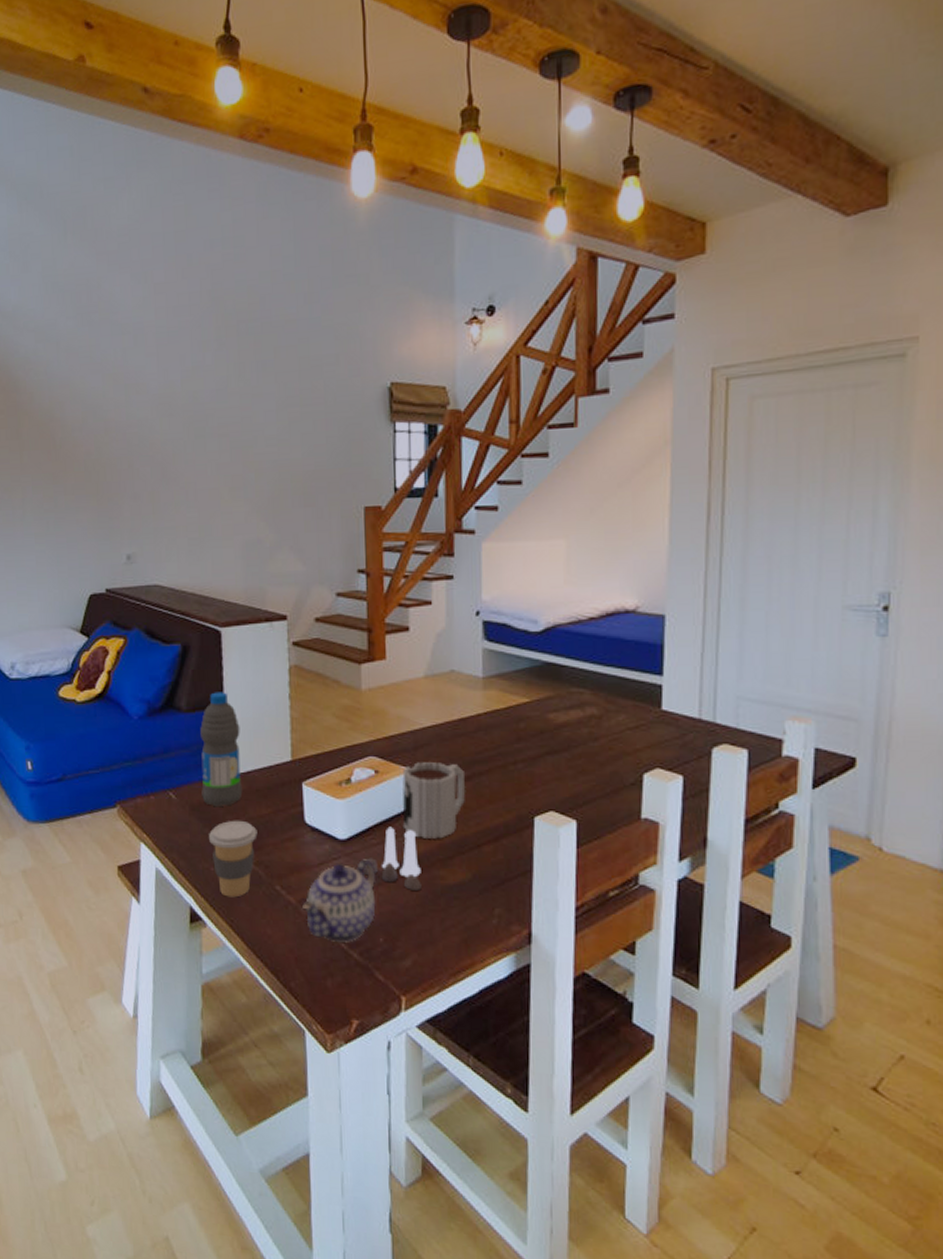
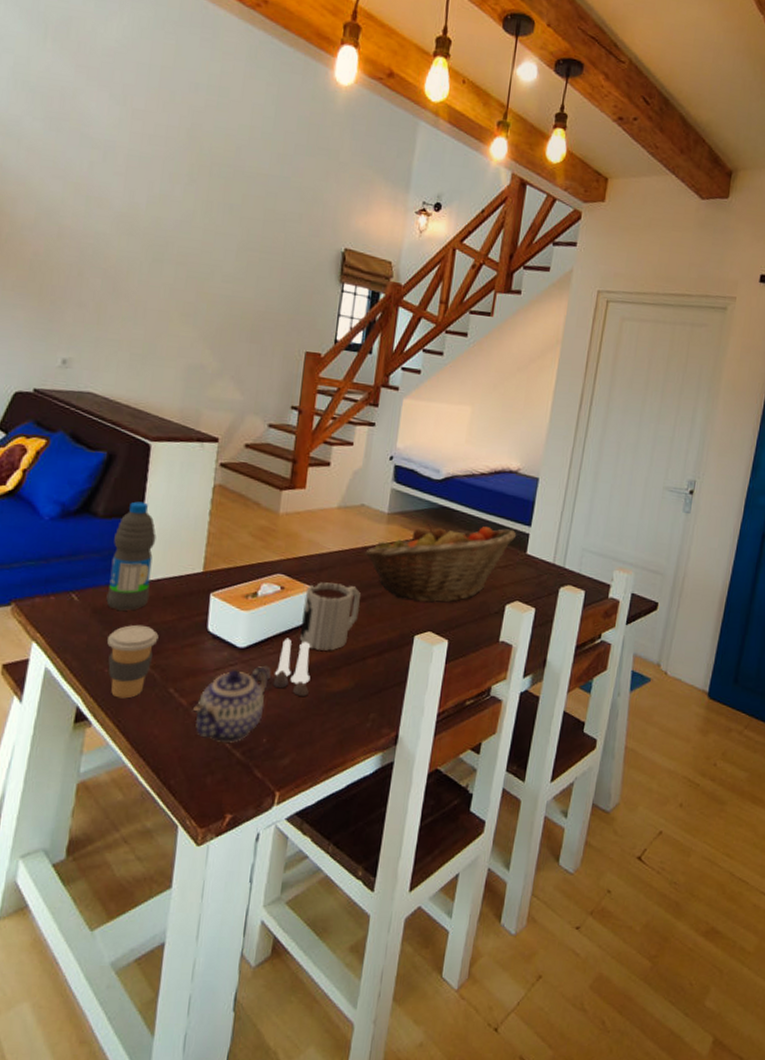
fruit basket: none [461,682,646,777] -> present [364,524,517,603]

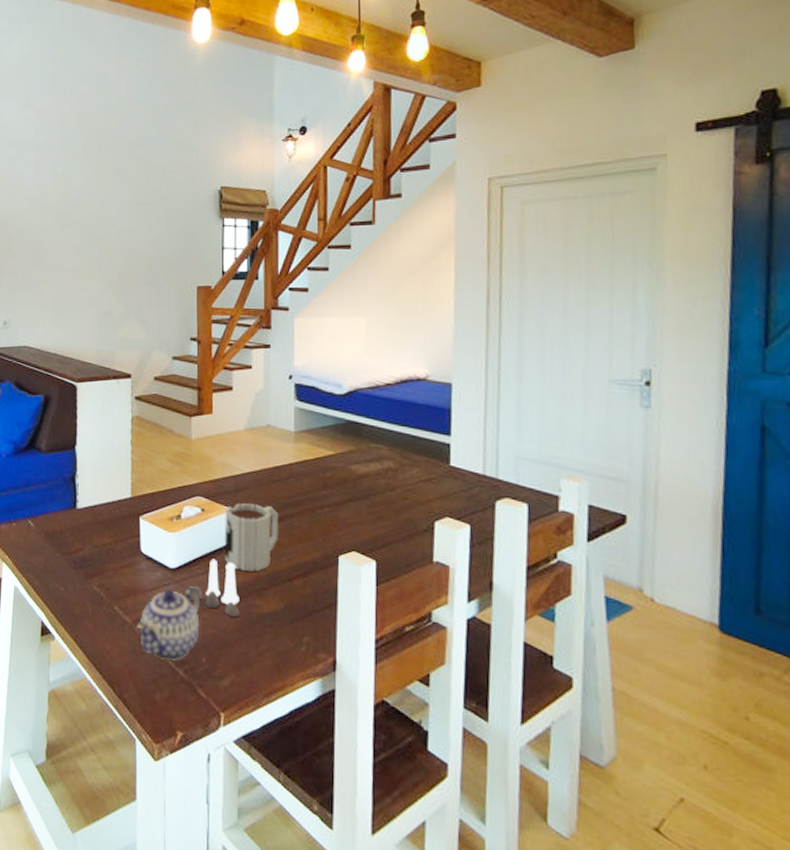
water bottle: present [106,501,156,612] -> none [55,436,90,535]
coffee cup: present [107,624,159,699] -> none [60,547,101,615]
fruit basket: present [364,524,517,603] -> none [276,439,436,521]

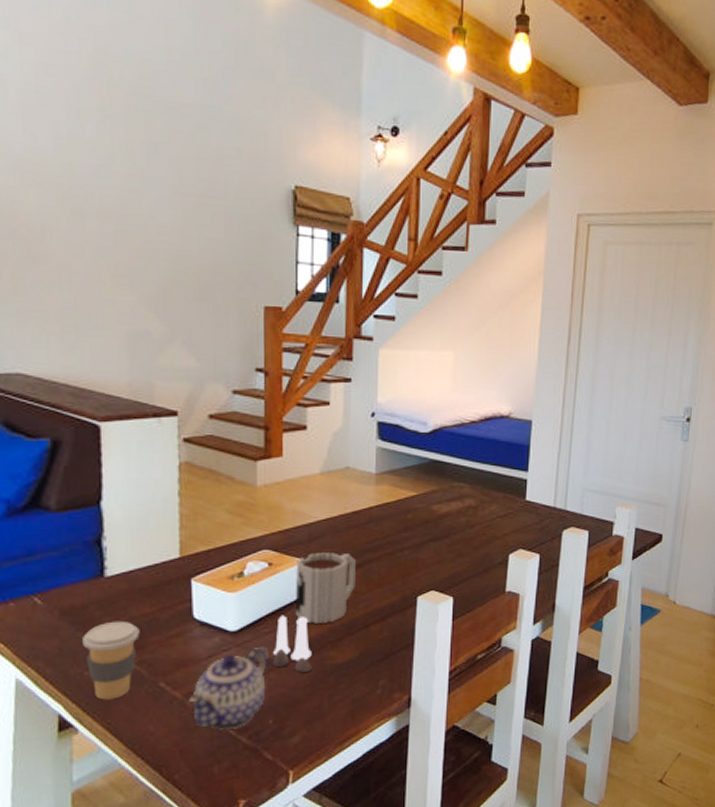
coffee cup: none [60,547,101,615] -> present [83,621,140,700]

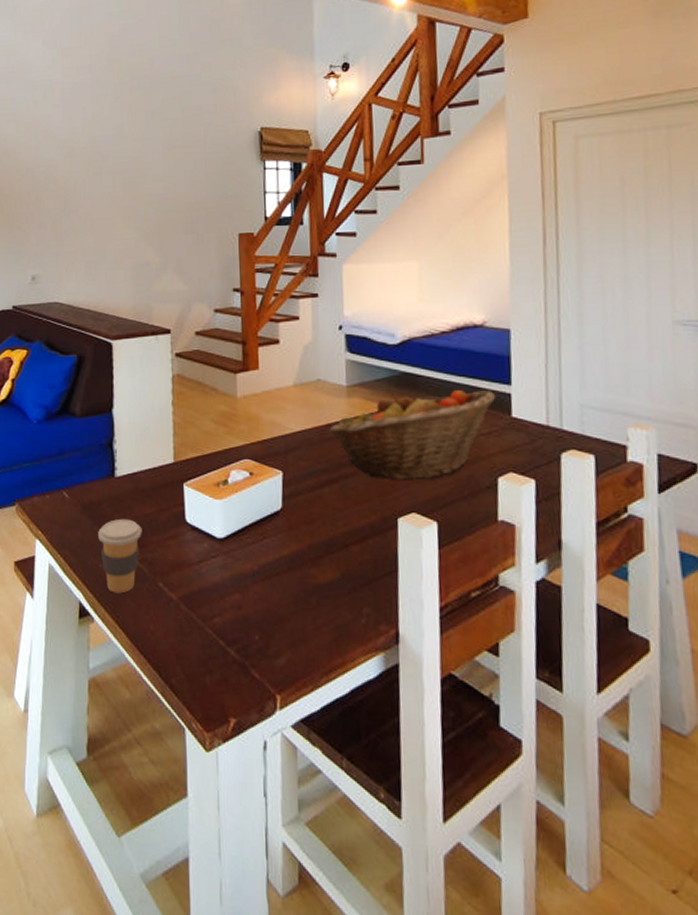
teapot: present [189,648,267,730] -> none [183,557,252,640]
salt and pepper shaker set: present [253,615,312,672] -> none [239,526,294,589]
mug: present [295,553,355,624] -> none [275,465,333,539]
fruit basket: none [354,477,514,562] -> present [328,390,496,480]

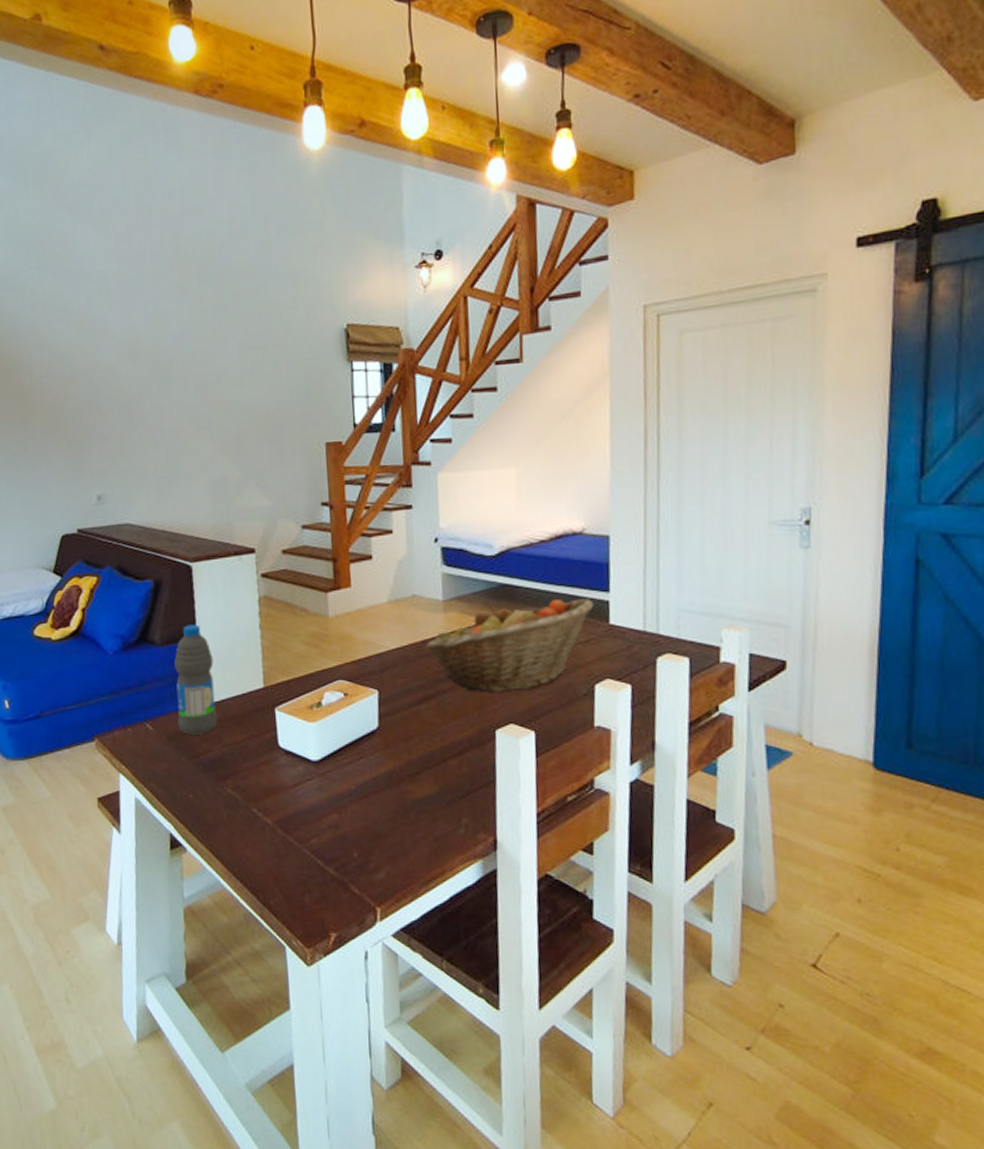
water bottle: none [92,398,129,506] -> present [174,624,218,736]
coffee cup: present [98,518,142,594] -> none [186,747,234,822]

